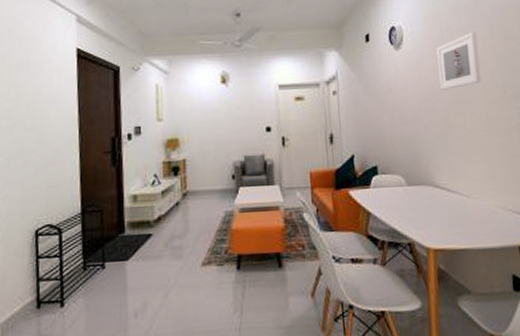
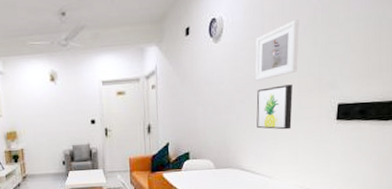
wall art: none [443,95,484,143] -> present [256,84,293,130]

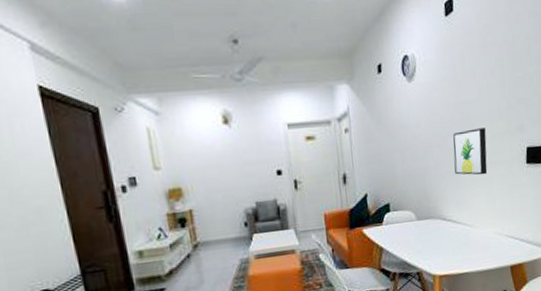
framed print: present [255,20,299,81] -> none [448,61,489,124]

